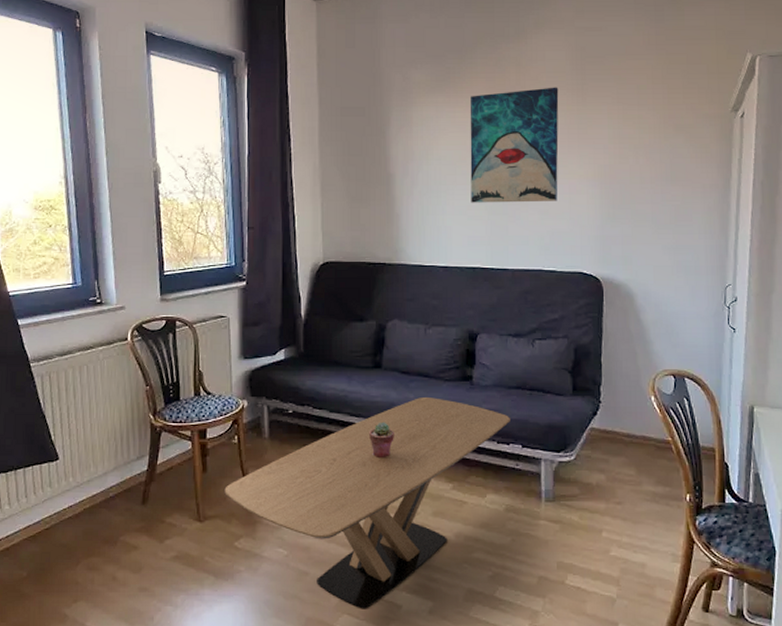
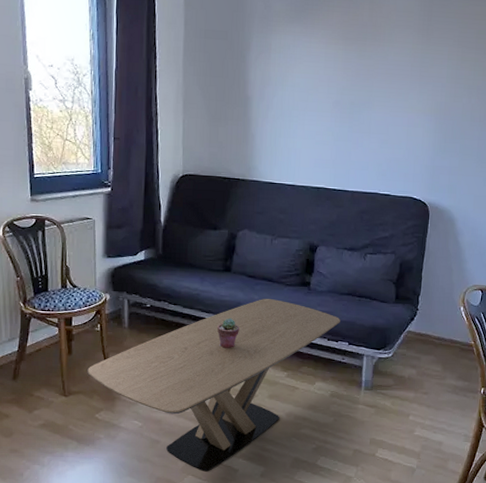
wall art: present [470,87,559,203] -> none [319,25,406,132]

